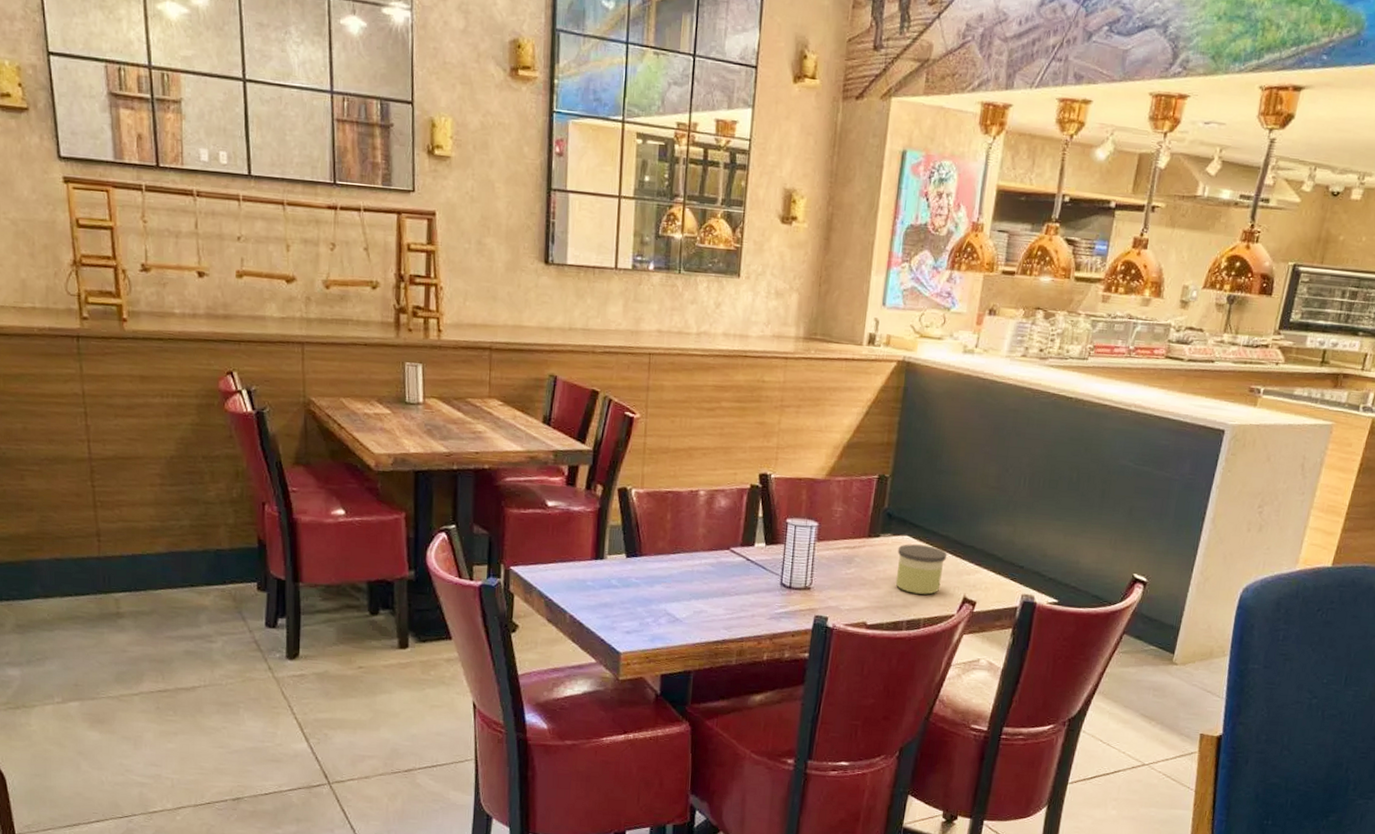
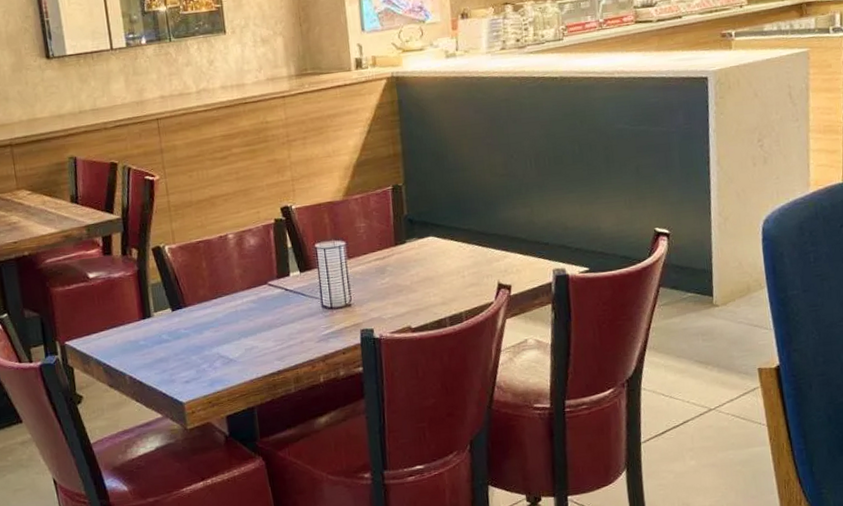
candle: present [895,544,948,595] -> none [425,241,474,290]

